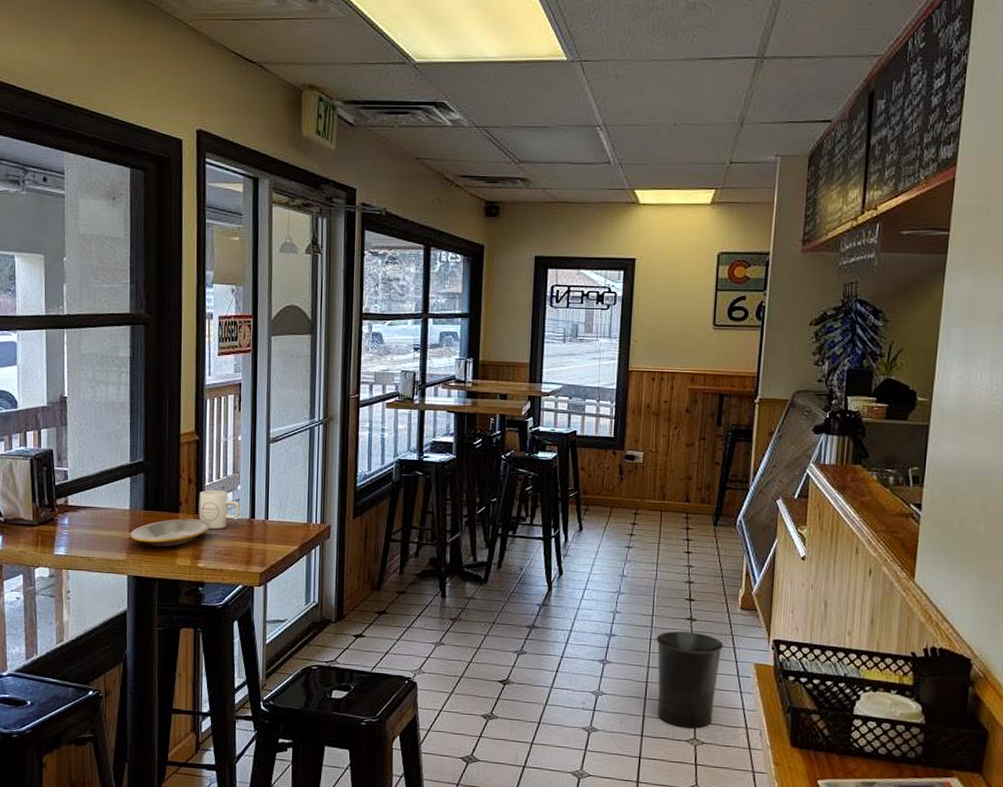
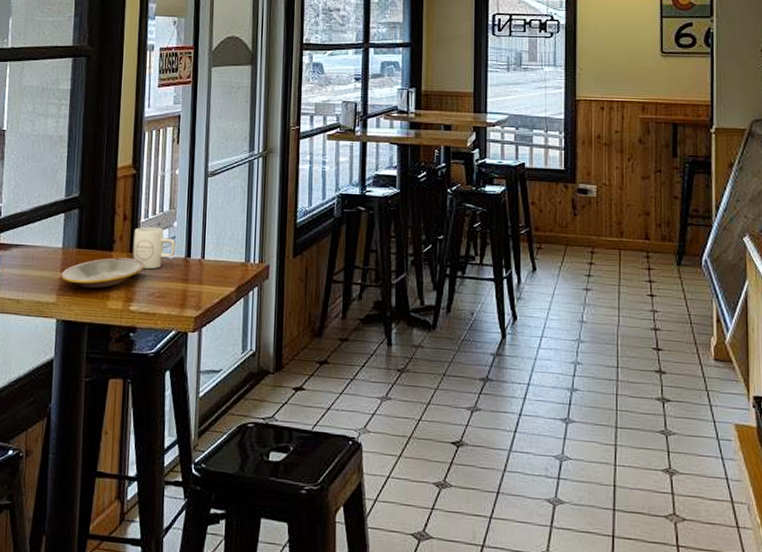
waste bin: present [656,631,724,729] -> none [623,385,699,502]

